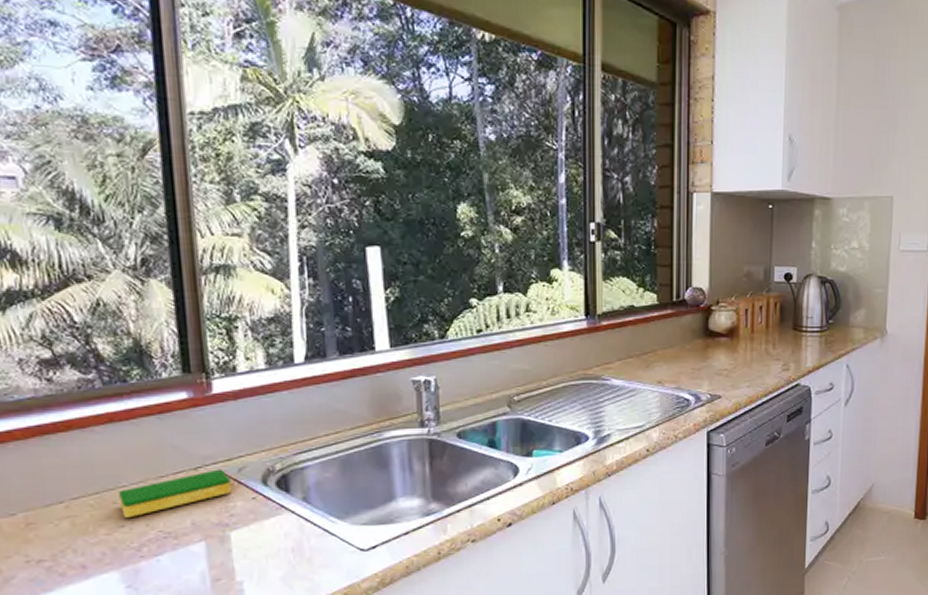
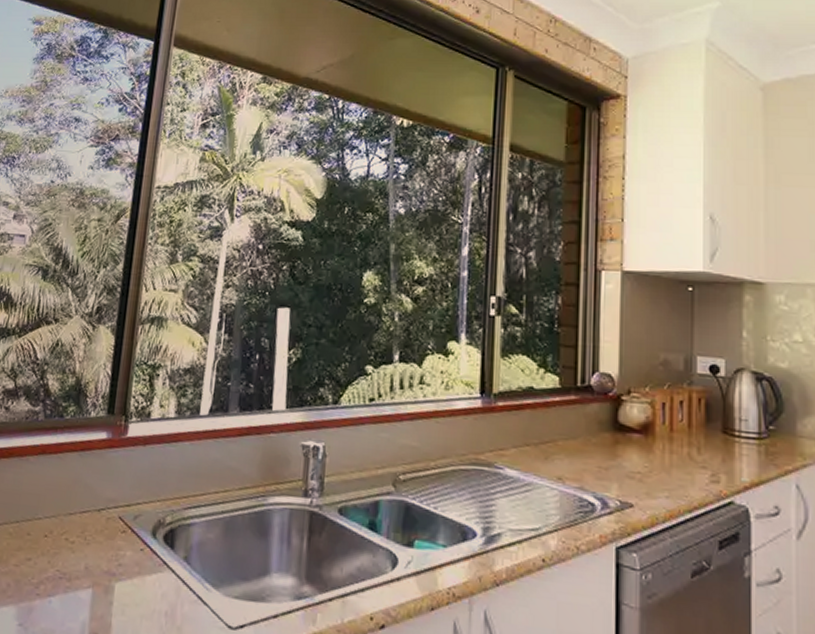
dish sponge: present [119,469,231,519] -> none [32,513,126,552]

